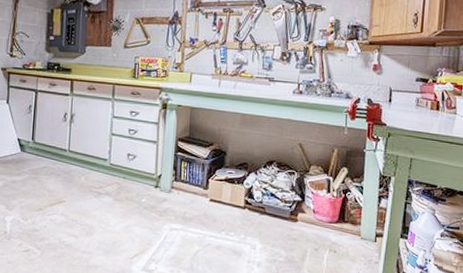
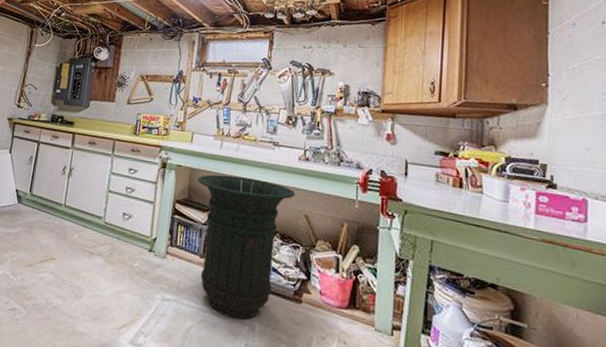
trash can: none [197,111,291,241] -> present [197,174,296,320]

